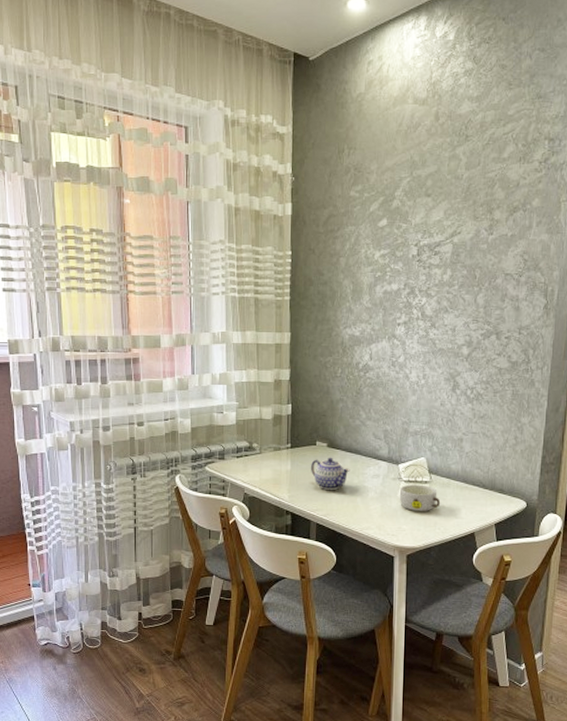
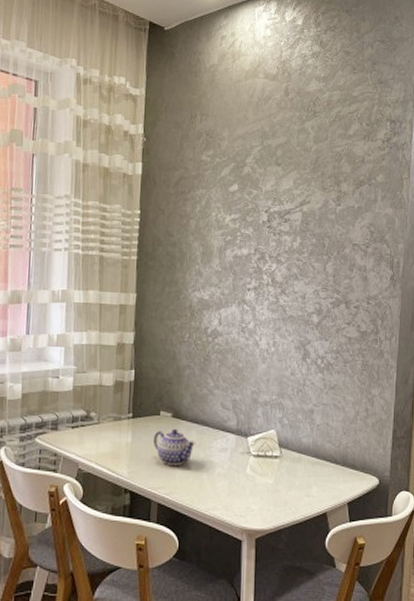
bowl: present [399,484,441,511] -> none [248,459,292,489]

